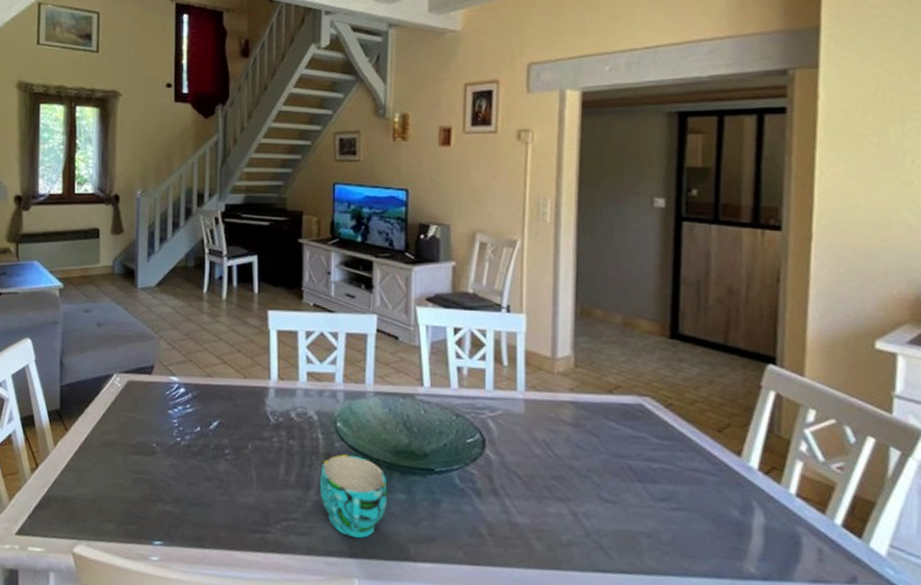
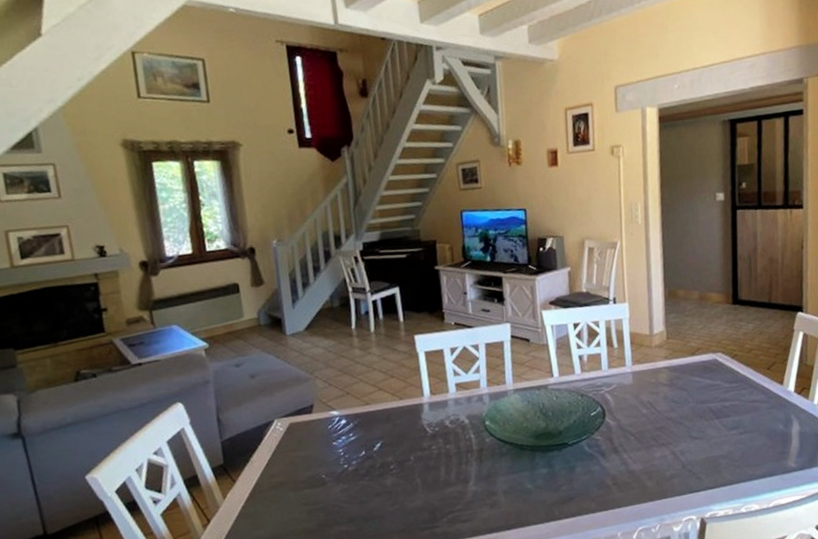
cup: present [319,454,388,539] -> none [475,446,533,514]

